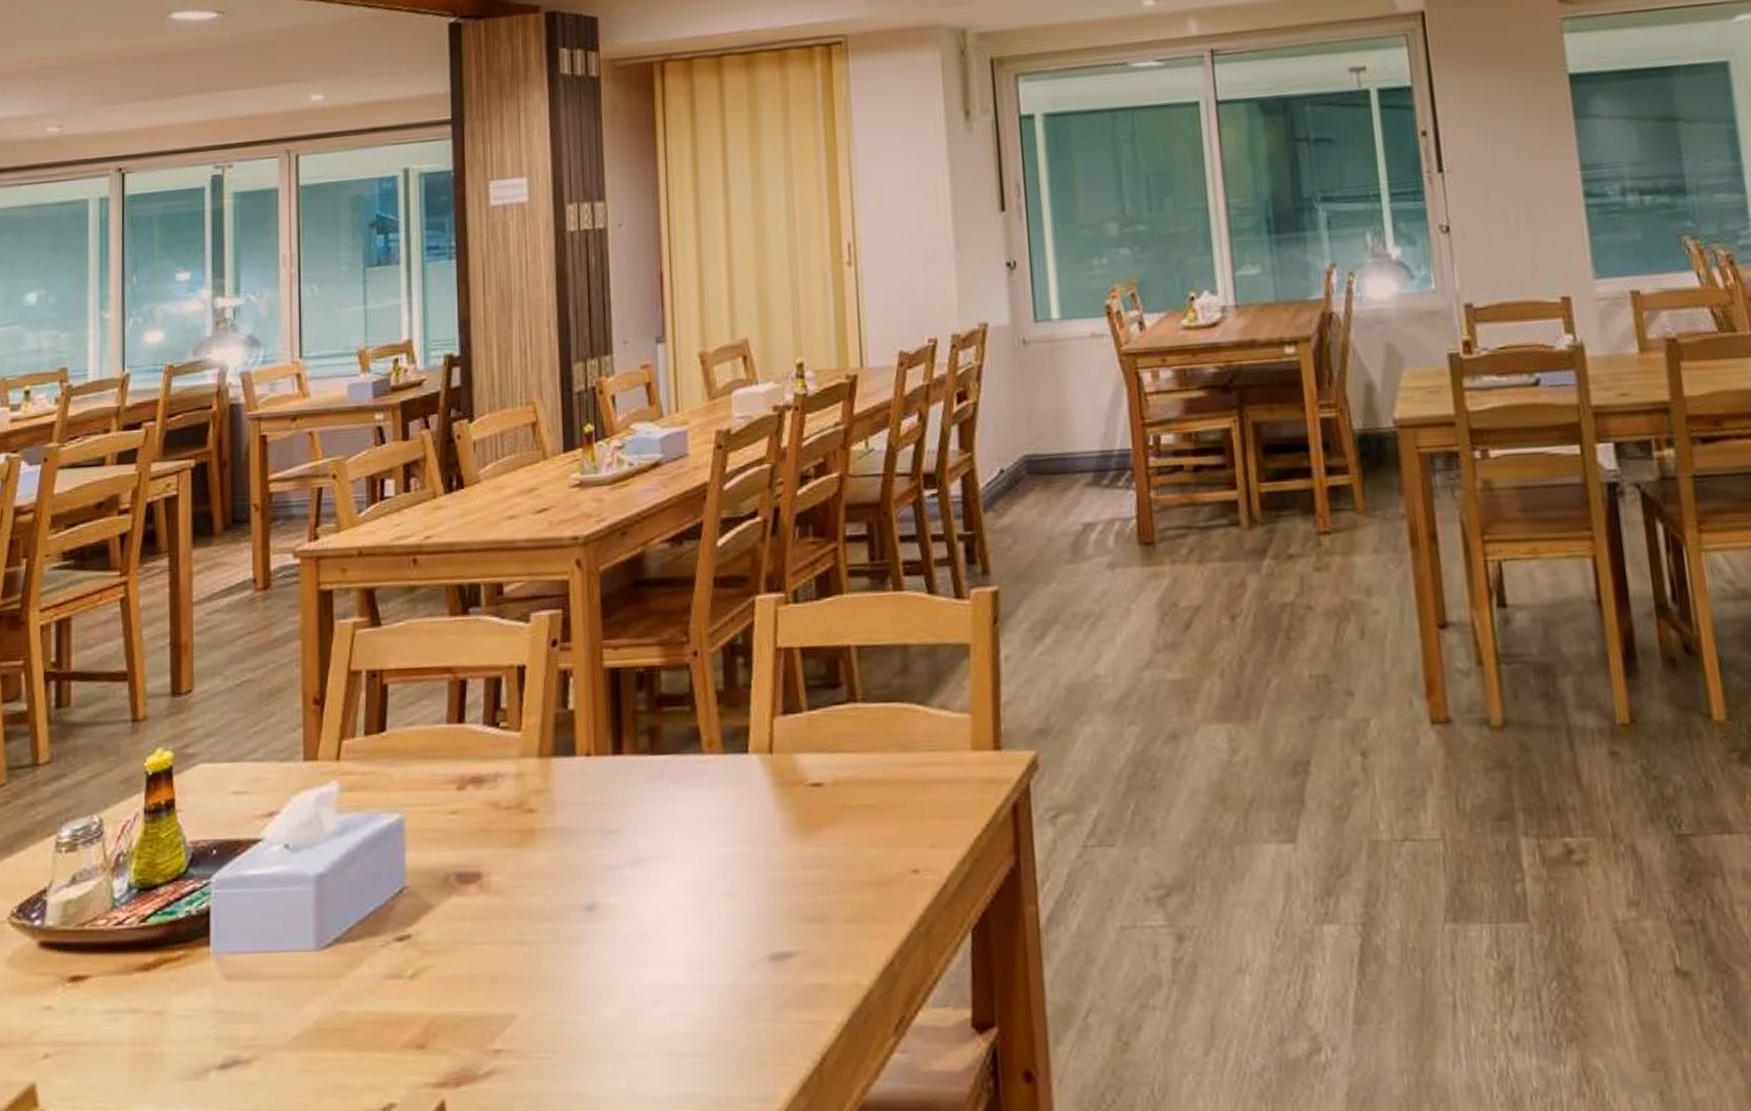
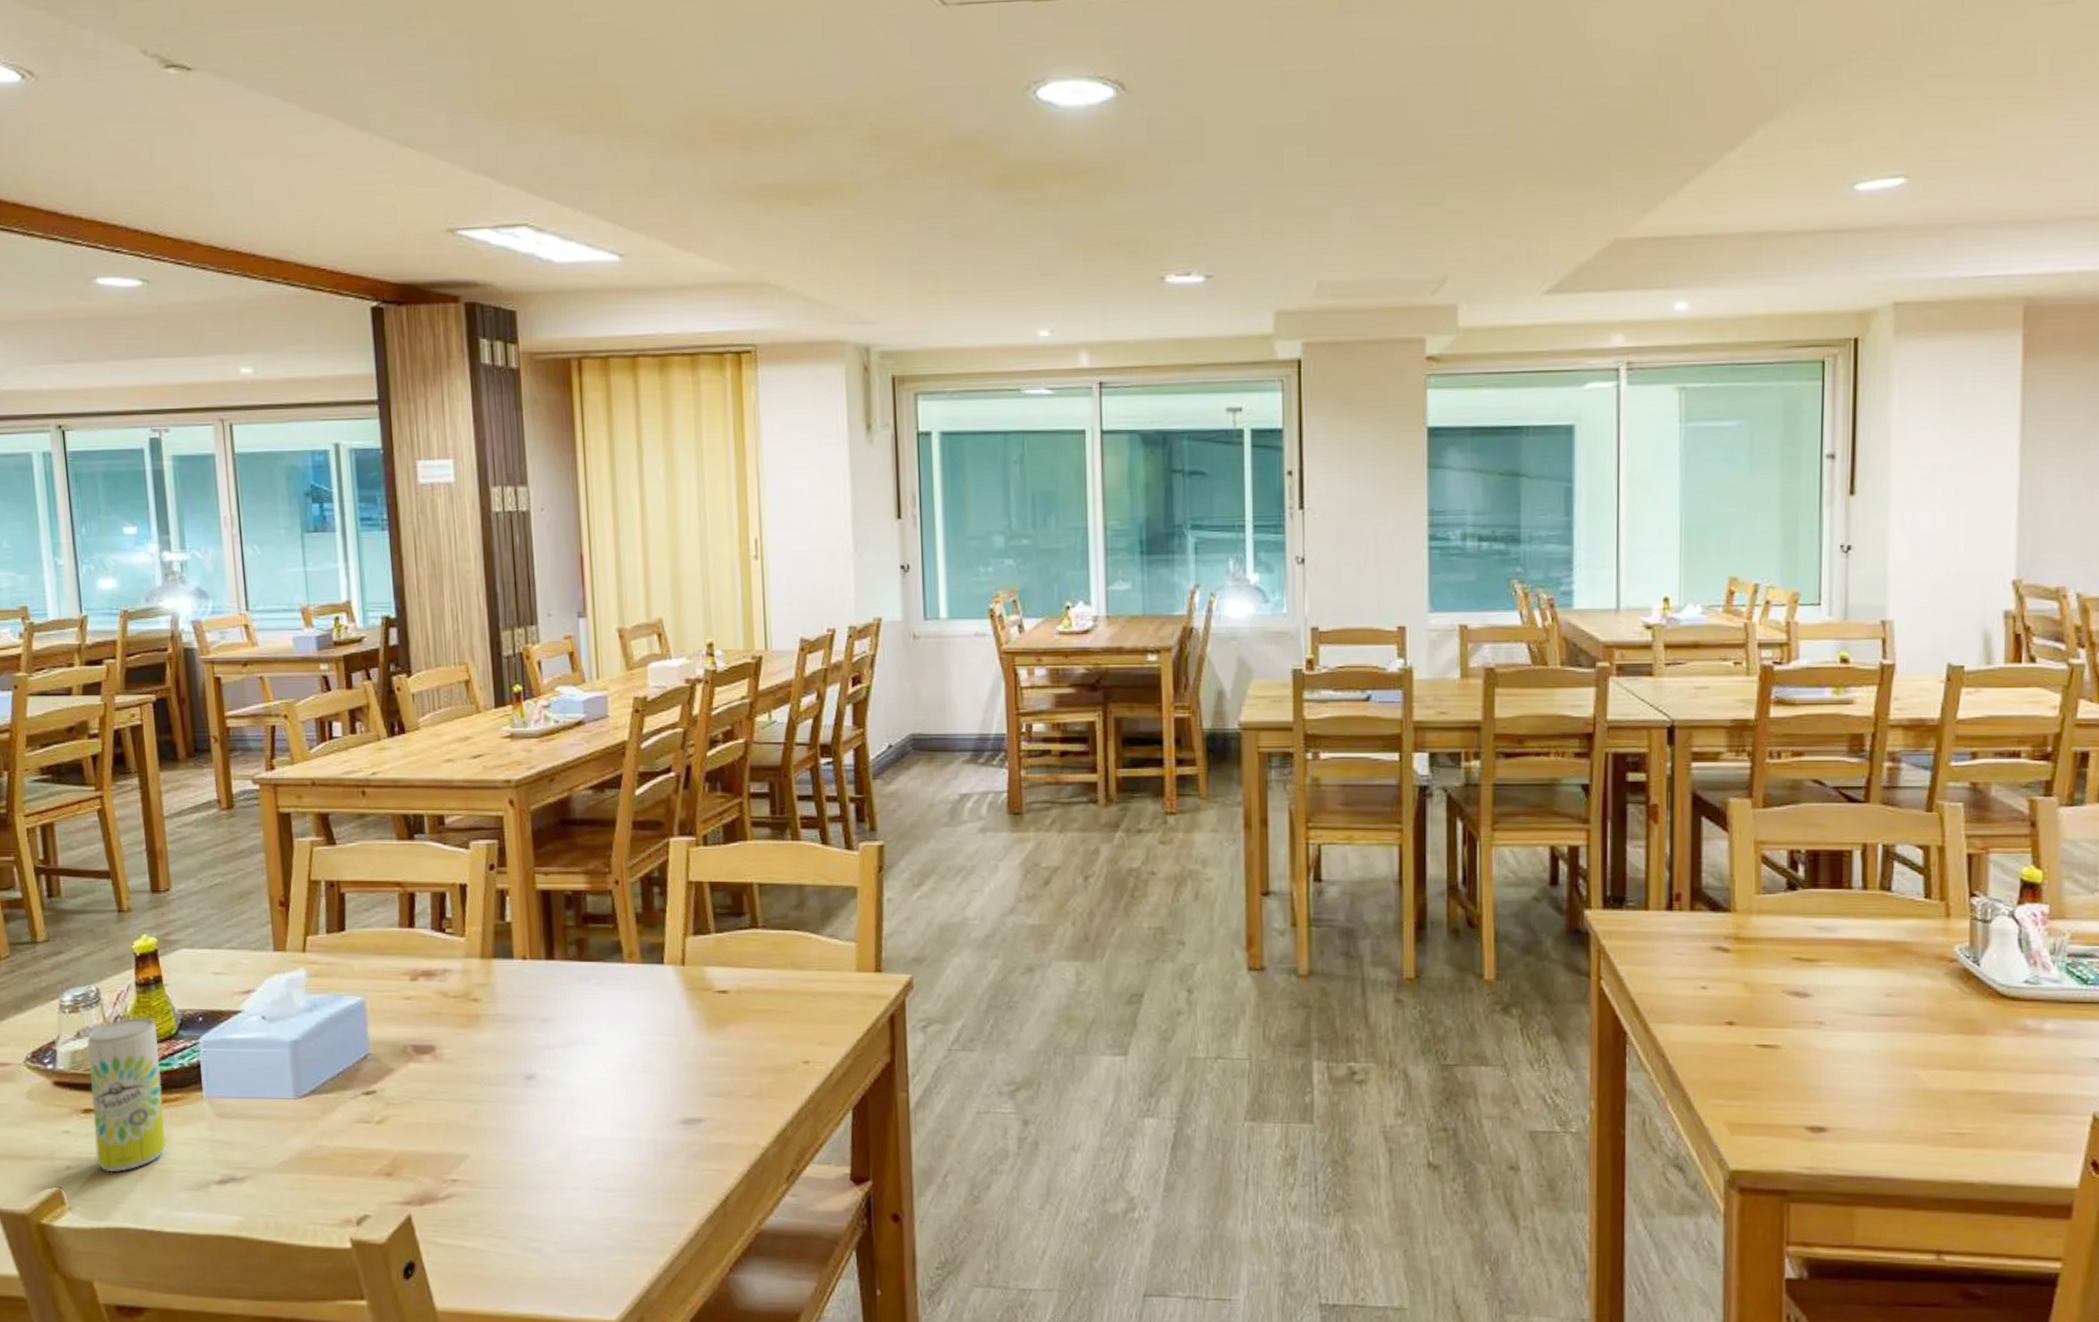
beverage can: none [79,853,164,1060] -> present [87,1017,165,1173]

